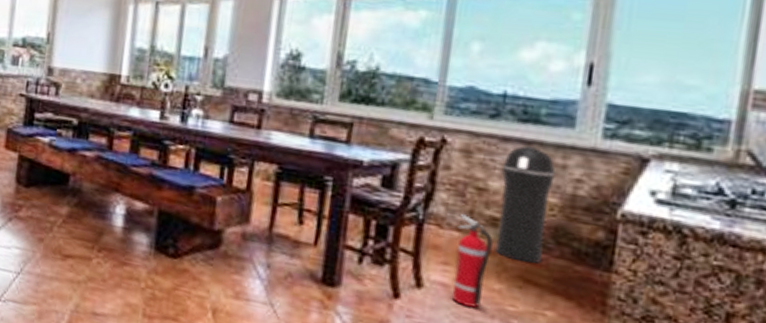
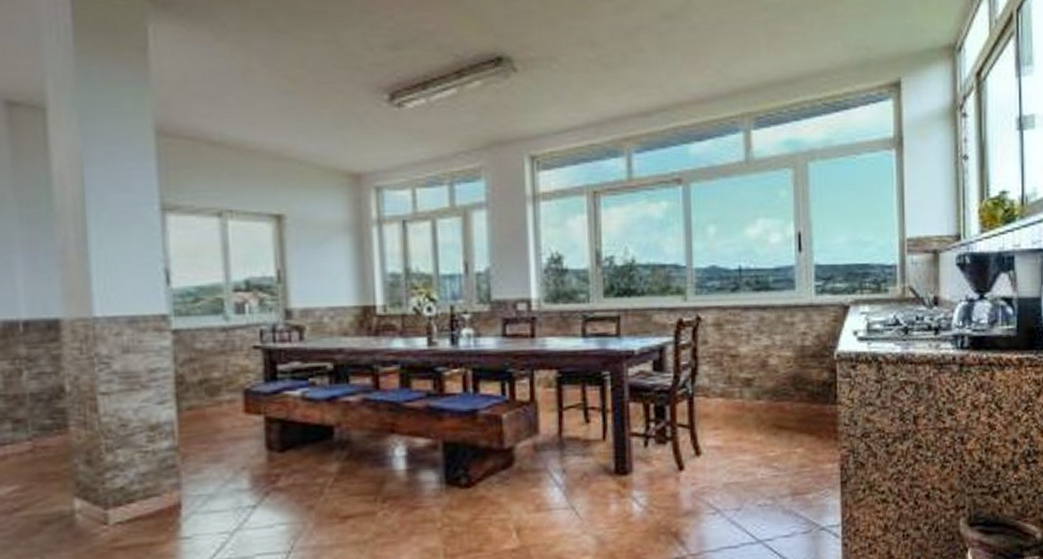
fire extinguisher: present [452,214,494,308] -> none [721,381,751,462]
trash can: present [495,145,556,264] -> none [748,311,787,413]

